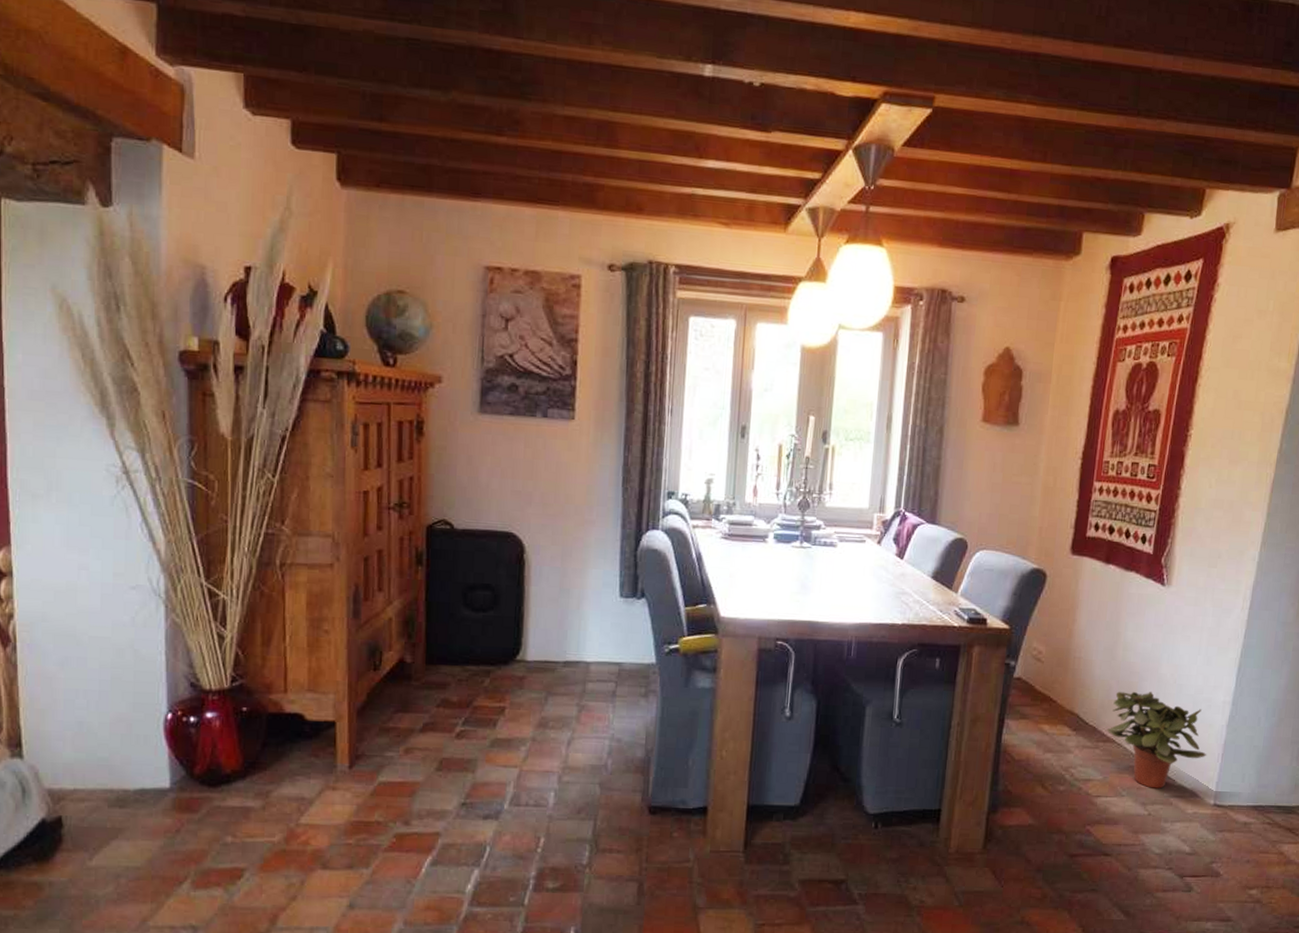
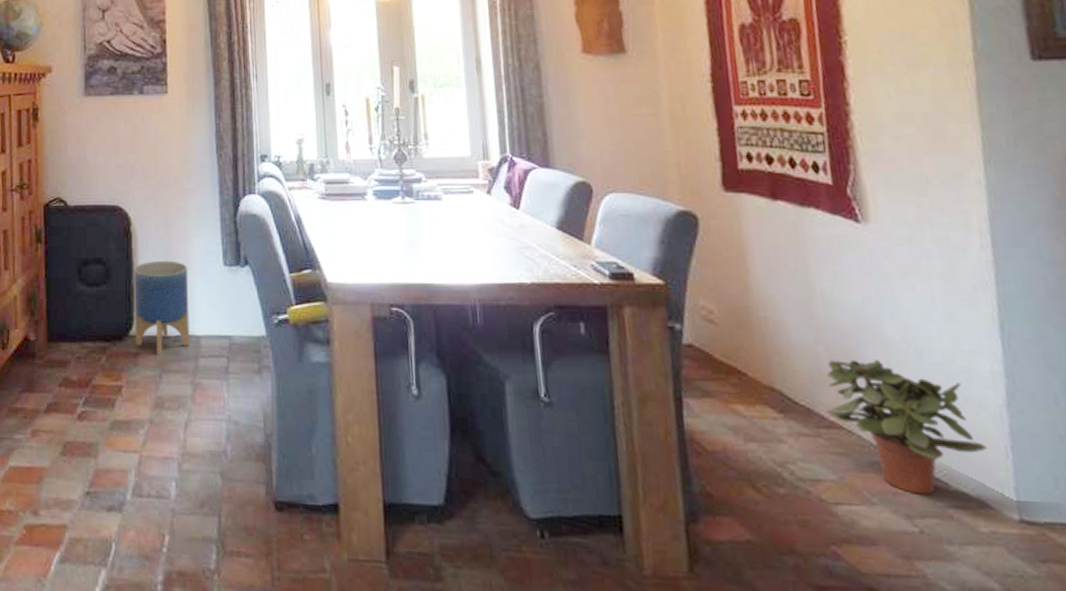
planter: none [521,589,583,679] -> present [134,260,190,355]

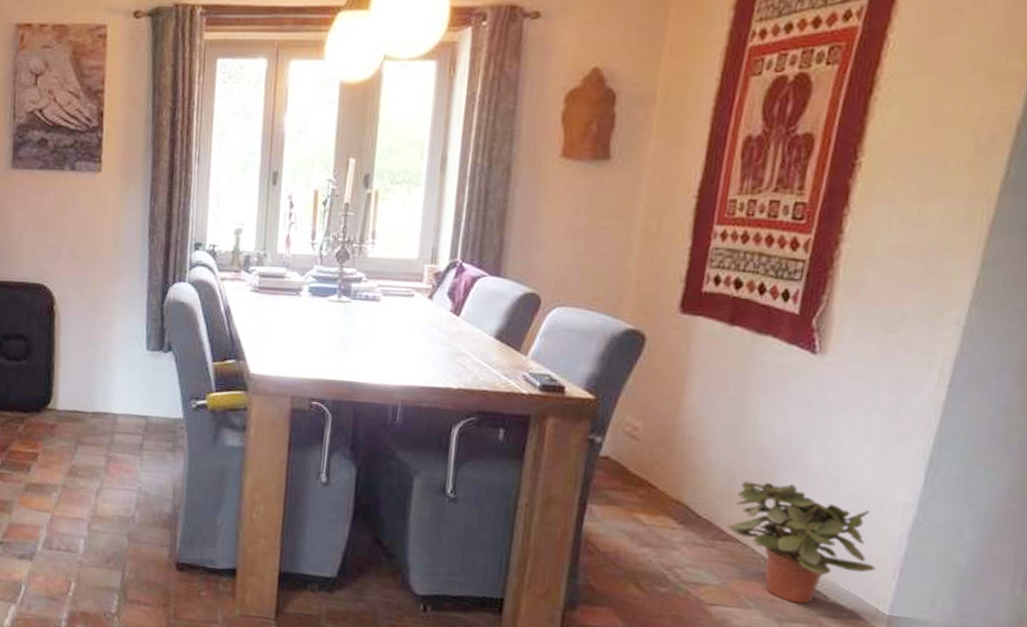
planter: present [134,260,190,355] -> none [52,340,110,429]

